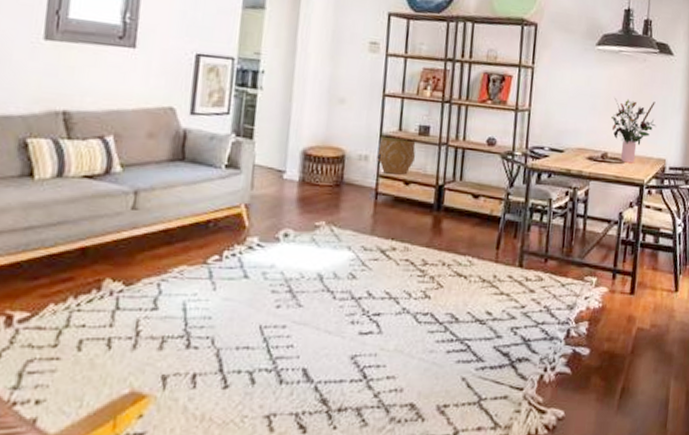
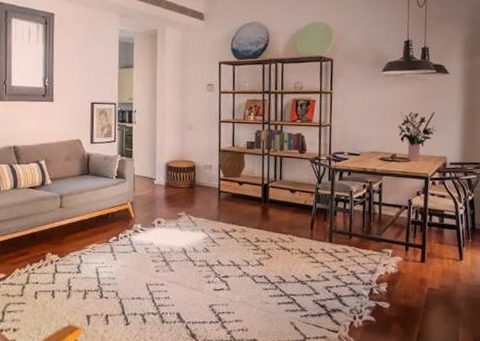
books: none [428,109,467,139] -> present [254,129,282,150]
books: none [454,114,498,143] -> present [274,131,307,152]

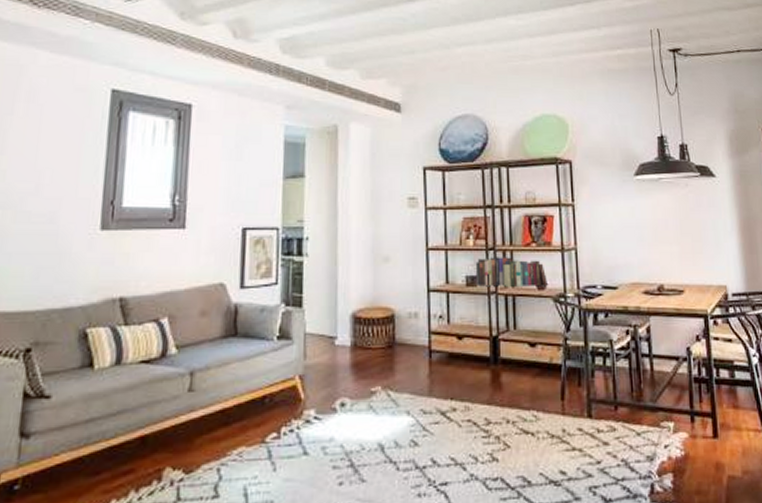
basket: present [218,150,245,178] -> none [427,290,465,330]
bouquet: present [398,111,437,161] -> none [662,226,711,293]

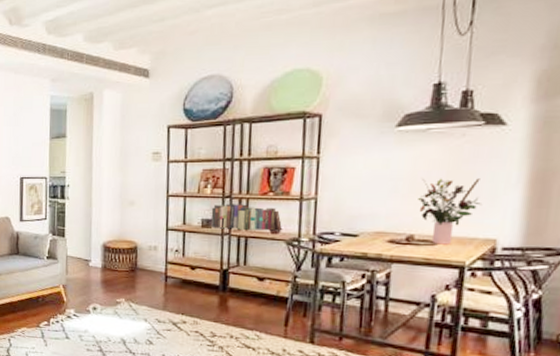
bouquet: none [662,226,711,293] -> present [418,178,483,245]

